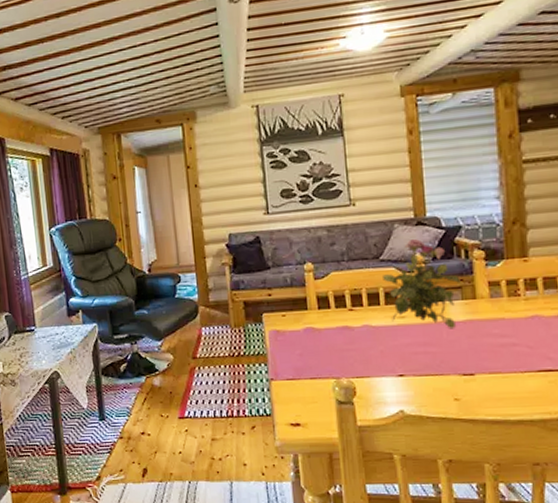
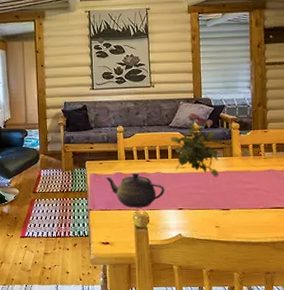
teapot: none [290,326,377,375] -> present [105,172,165,208]

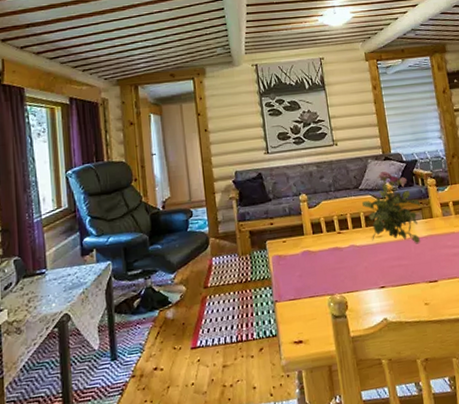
teapot: present [105,172,165,208] -> none [290,248,363,293]

